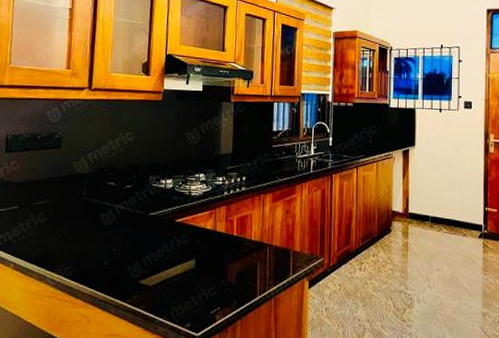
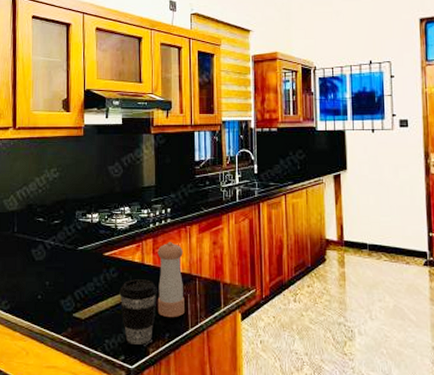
coffee cup: none [189,246,228,312] -> present [119,279,157,345]
pepper shaker: none [227,209,256,286] -> present [157,241,184,318]

